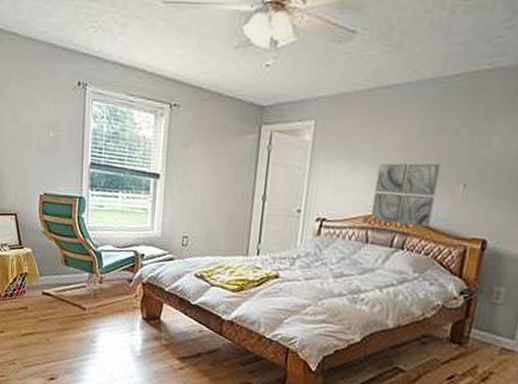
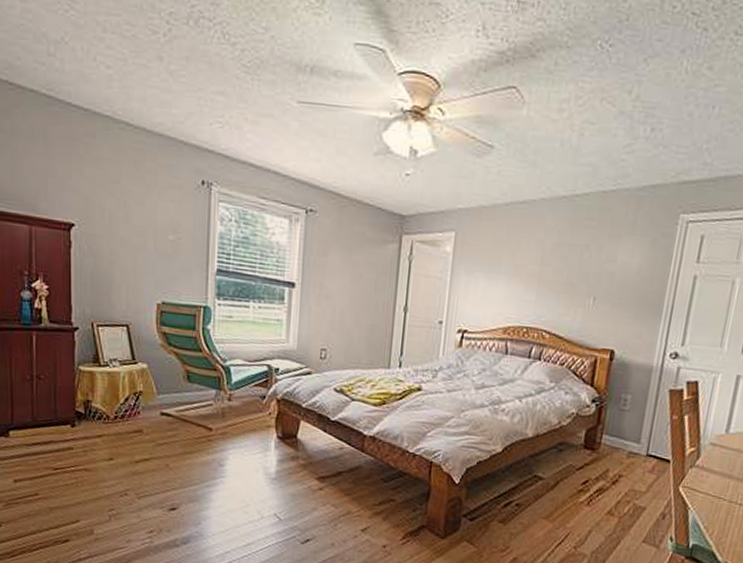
wall art: present [370,163,441,228] -> none [509,276,573,339]

